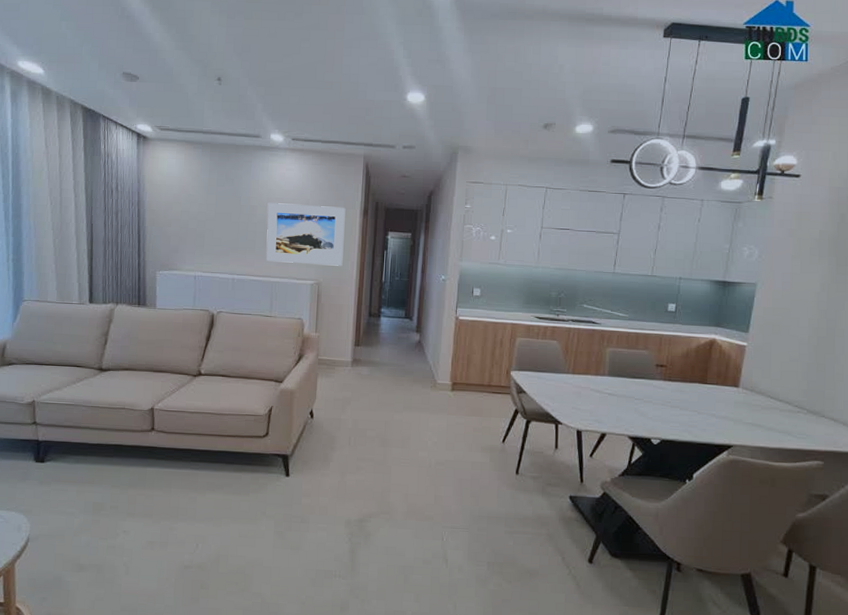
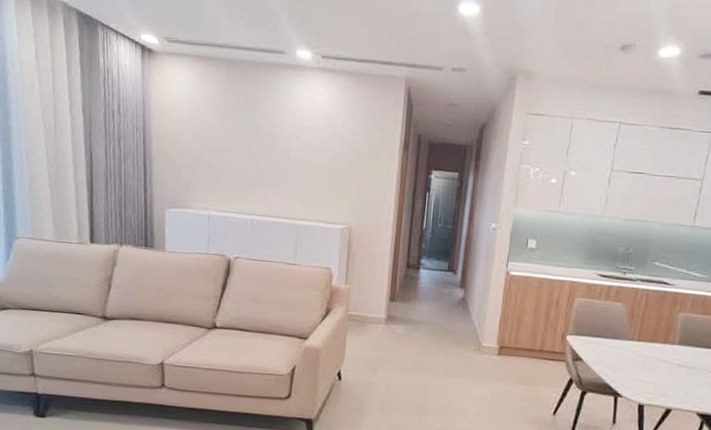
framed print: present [266,203,346,266] -> none [290,132,383,209]

